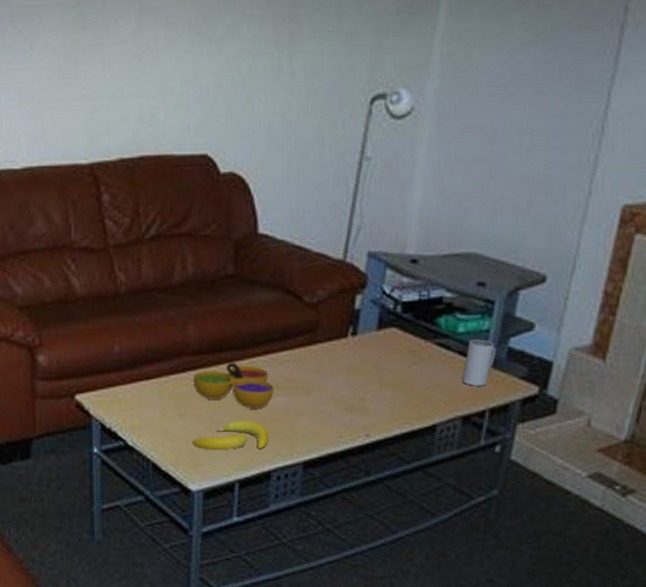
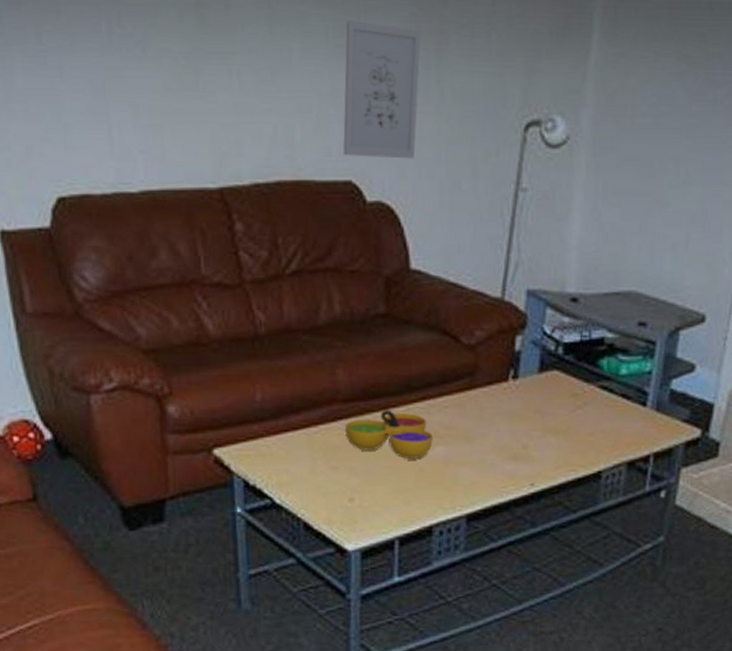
banana: present [191,420,269,451] -> none [345,472,429,506]
wall art: none [201,11,275,133] -> present [343,21,421,159]
mug: present [462,339,496,386] -> none [625,381,659,430]

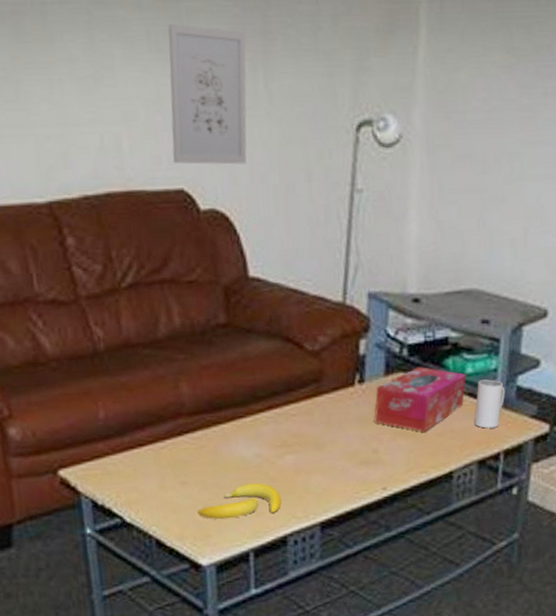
decorative bowl: present [345,408,433,459] -> none [192,420,282,470]
banana: none [345,472,429,506] -> present [196,482,282,520]
tissue box: none [526,366,620,430] -> present [374,367,466,432]
mug: none [625,381,659,430] -> present [474,379,506,429]

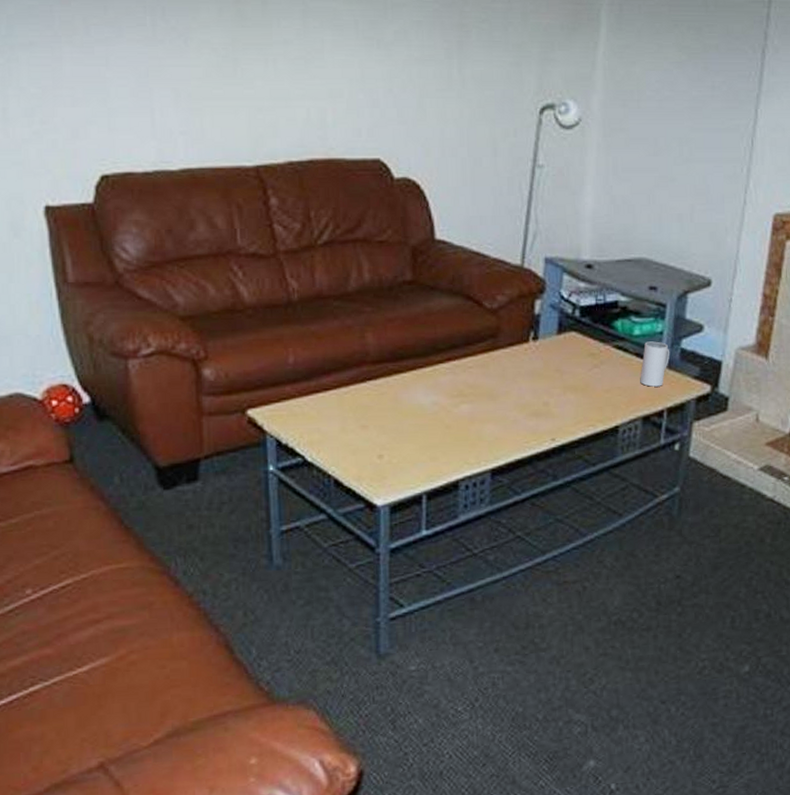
wall art: present [168,24,247,165] -> none [372,16,444,139]
banana: present [196,482,282,520] -> none [374,429,455,463]
tissue box: present [374,367,466,432] -> none [546,327,634,388]

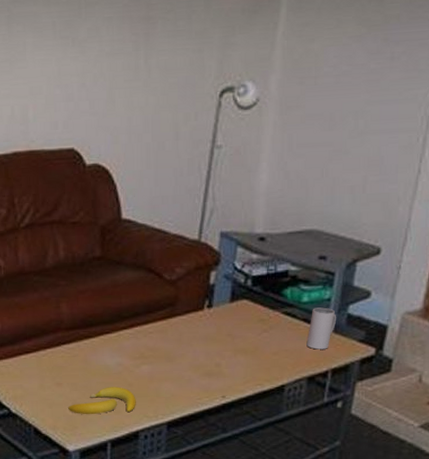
banana: none [374,429,455,463] -> present [67,387,136,415]

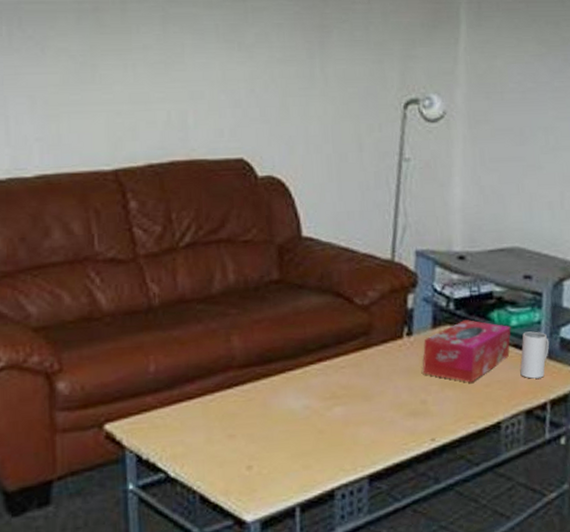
banana: present [67,387,136,415] -> none [243,435,329,473]
tissue box: none [219,295,302,351] -> present [422,320,511,383]

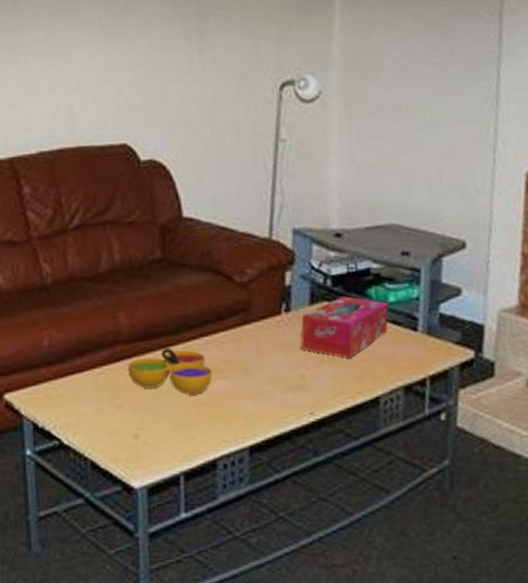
decorative bowl: none [241,372,331,422] -> present [128,347,212,394]
mug: present [520,331,550,379] -> none [398,307,429,355]

